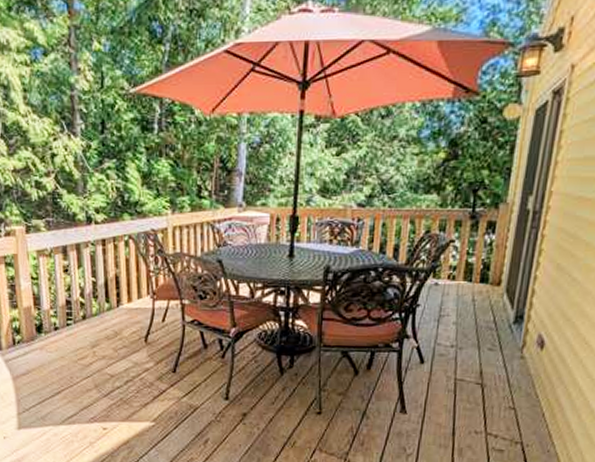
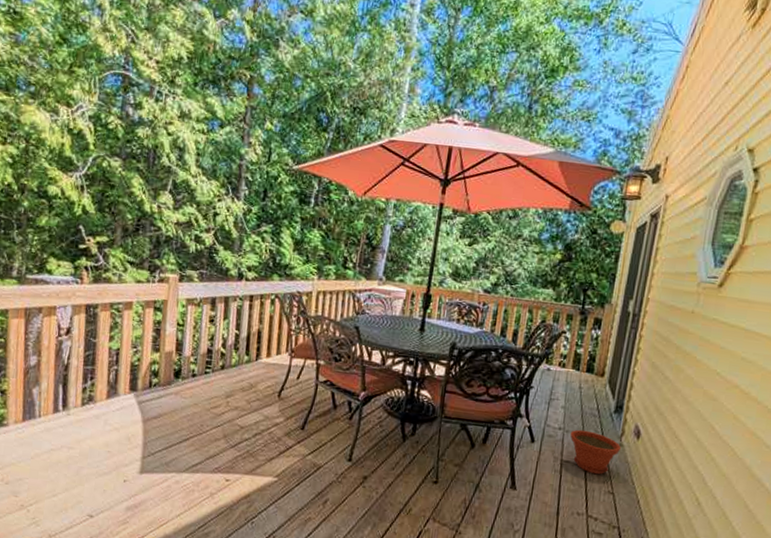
plant pot: none [463,345,522,391] -> present [569,429,621,475]

